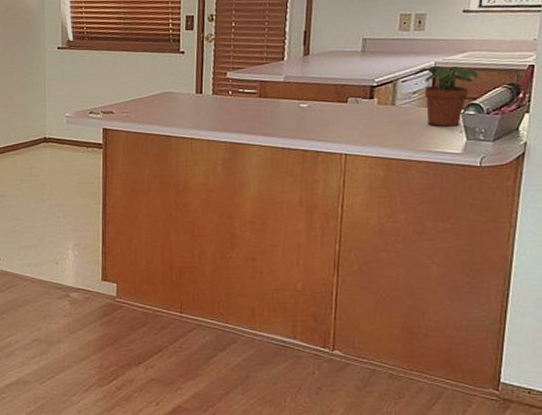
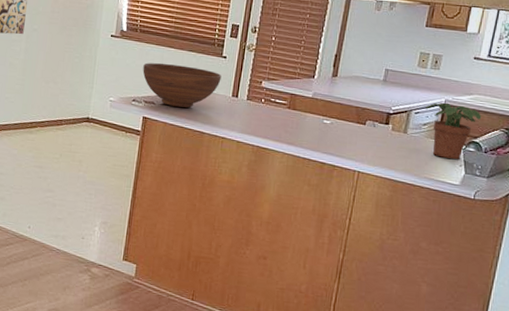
fruit bowl: none [96,68,182,114] -> present [143,63,222,108]

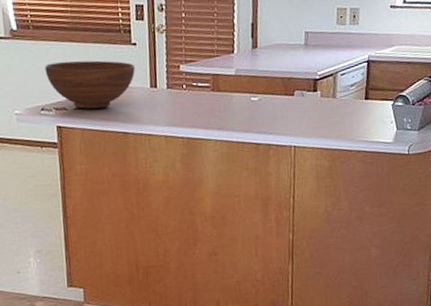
potted plant: present [425,103,482,160] -> none [350,58,405,118]

